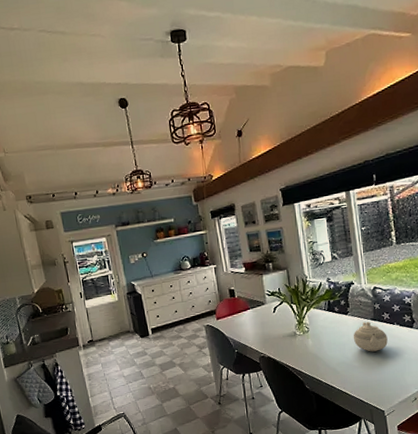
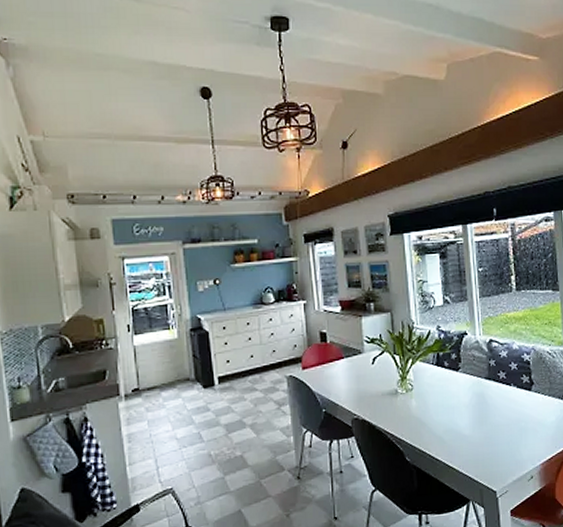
teapot: present [353,321,388,352] -> none [464,380,503,418]

